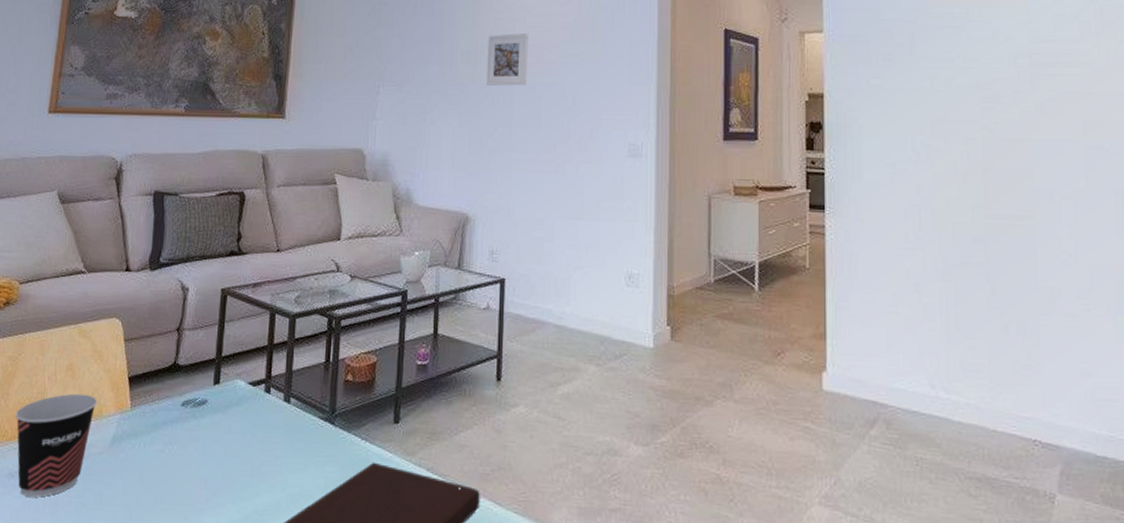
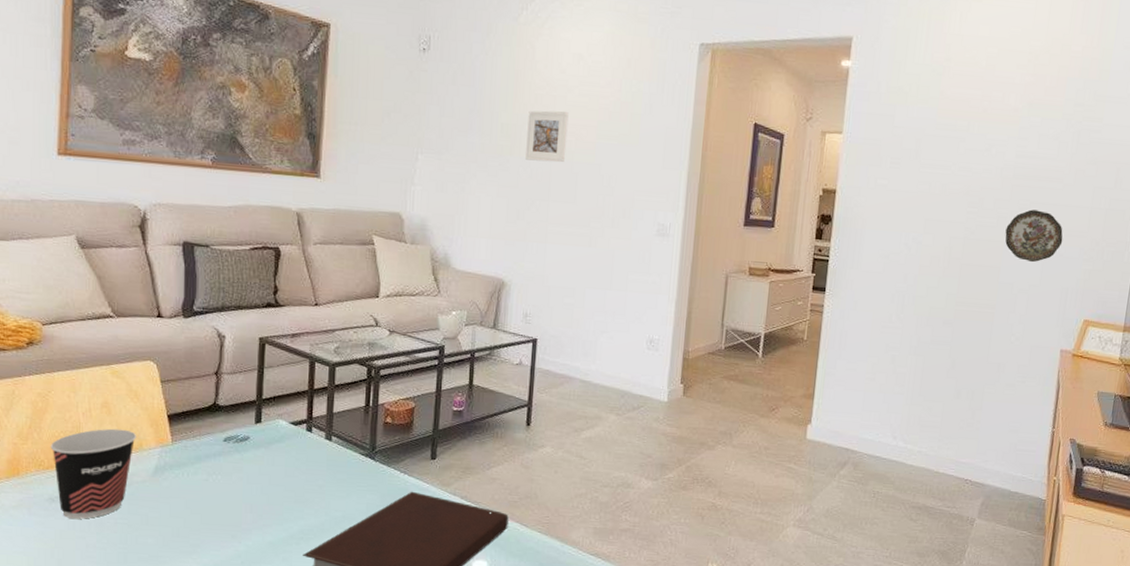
decorative plate: none [1032,100,1106,163] -> present [1005,209,1063,263]

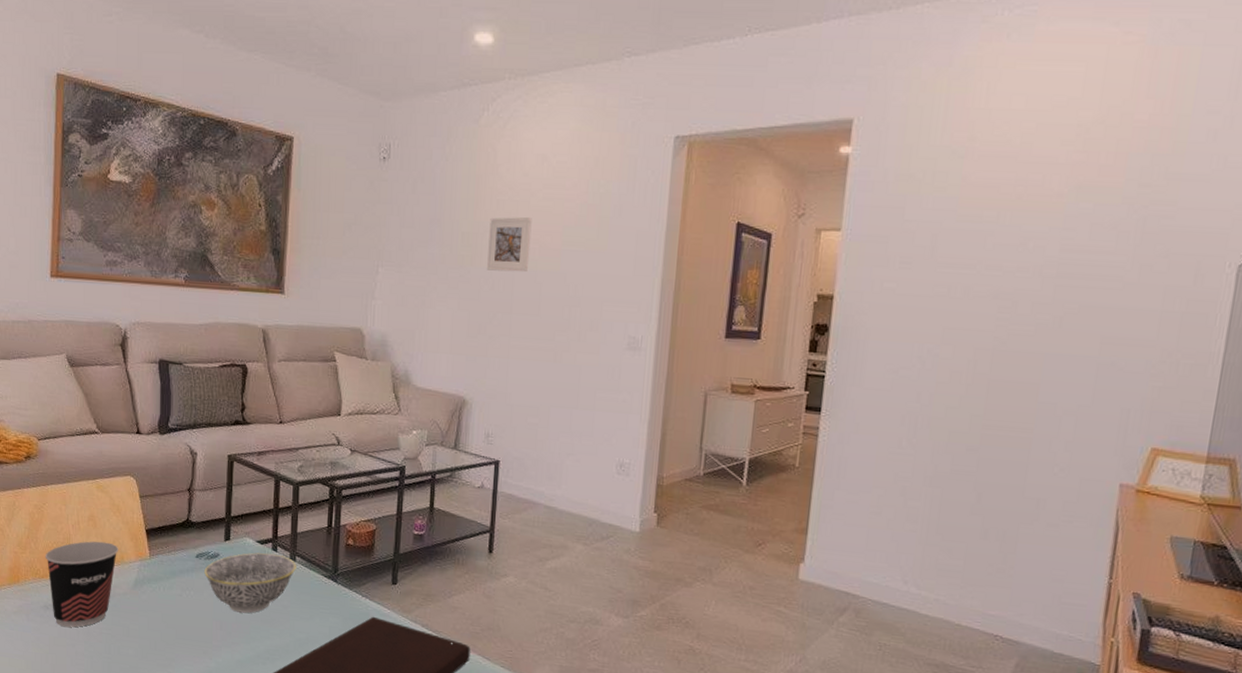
bowl: none [233,434,332,495] -> present [204,552,296,613]
decorative plate: present [1005,209,1063,263] -> none [1045,314,1123,378]

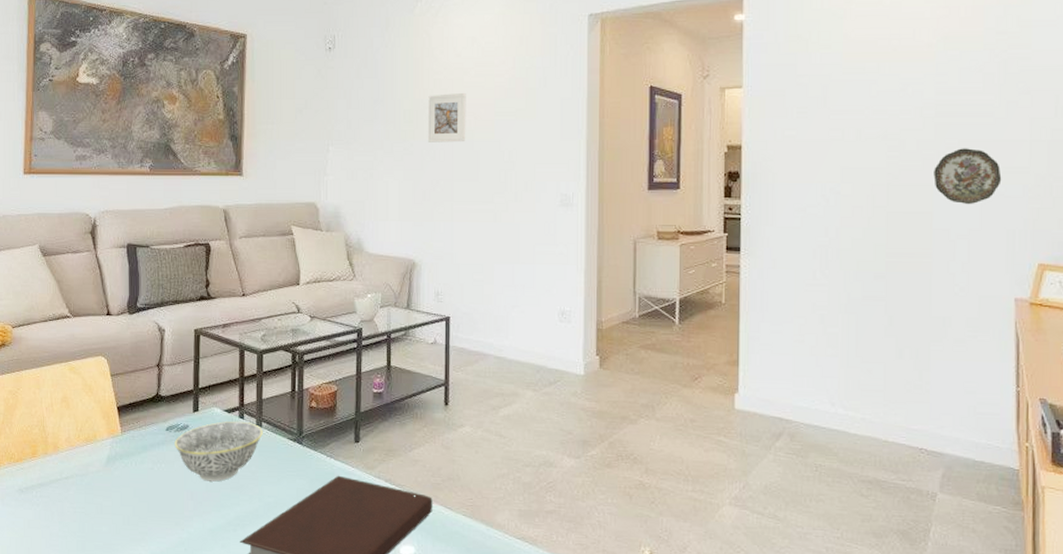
cup: present [45,541,118,628] -> none [19,421,91,509]
decorative plate: none [1045,314,1123,378] -> present [933,148,1002,205]

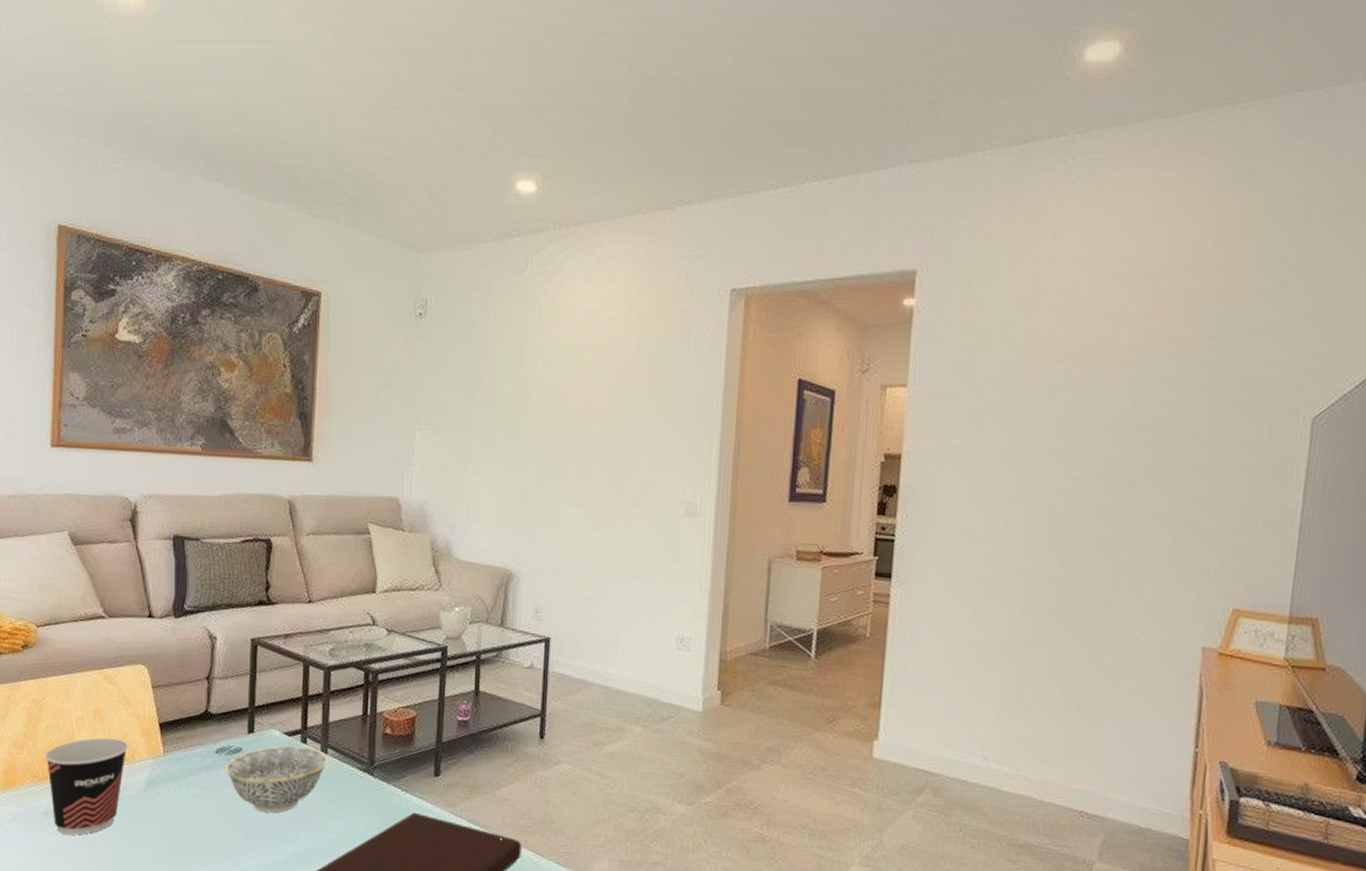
cup: none [19,421,91,509] -> present [44,737,128,835]
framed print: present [428,92,466,142] -> none [533,375,581,435]
decorative plate: present [933,148,1002,205] -> none [1121,471,1200,538]

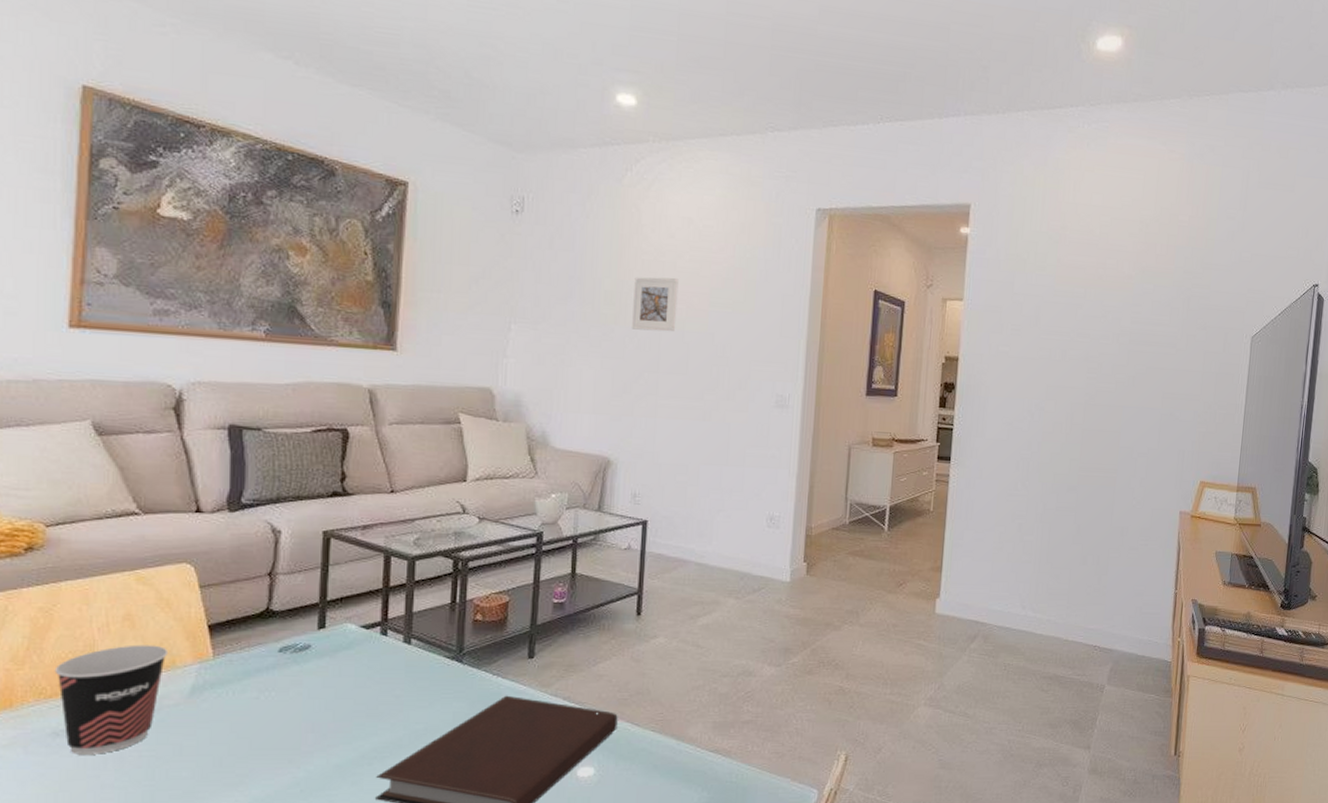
bowl: present [225,745,328,813] -> none [290,638,412,710]
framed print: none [533,375,581,435] -> present [632,277,679,332]

